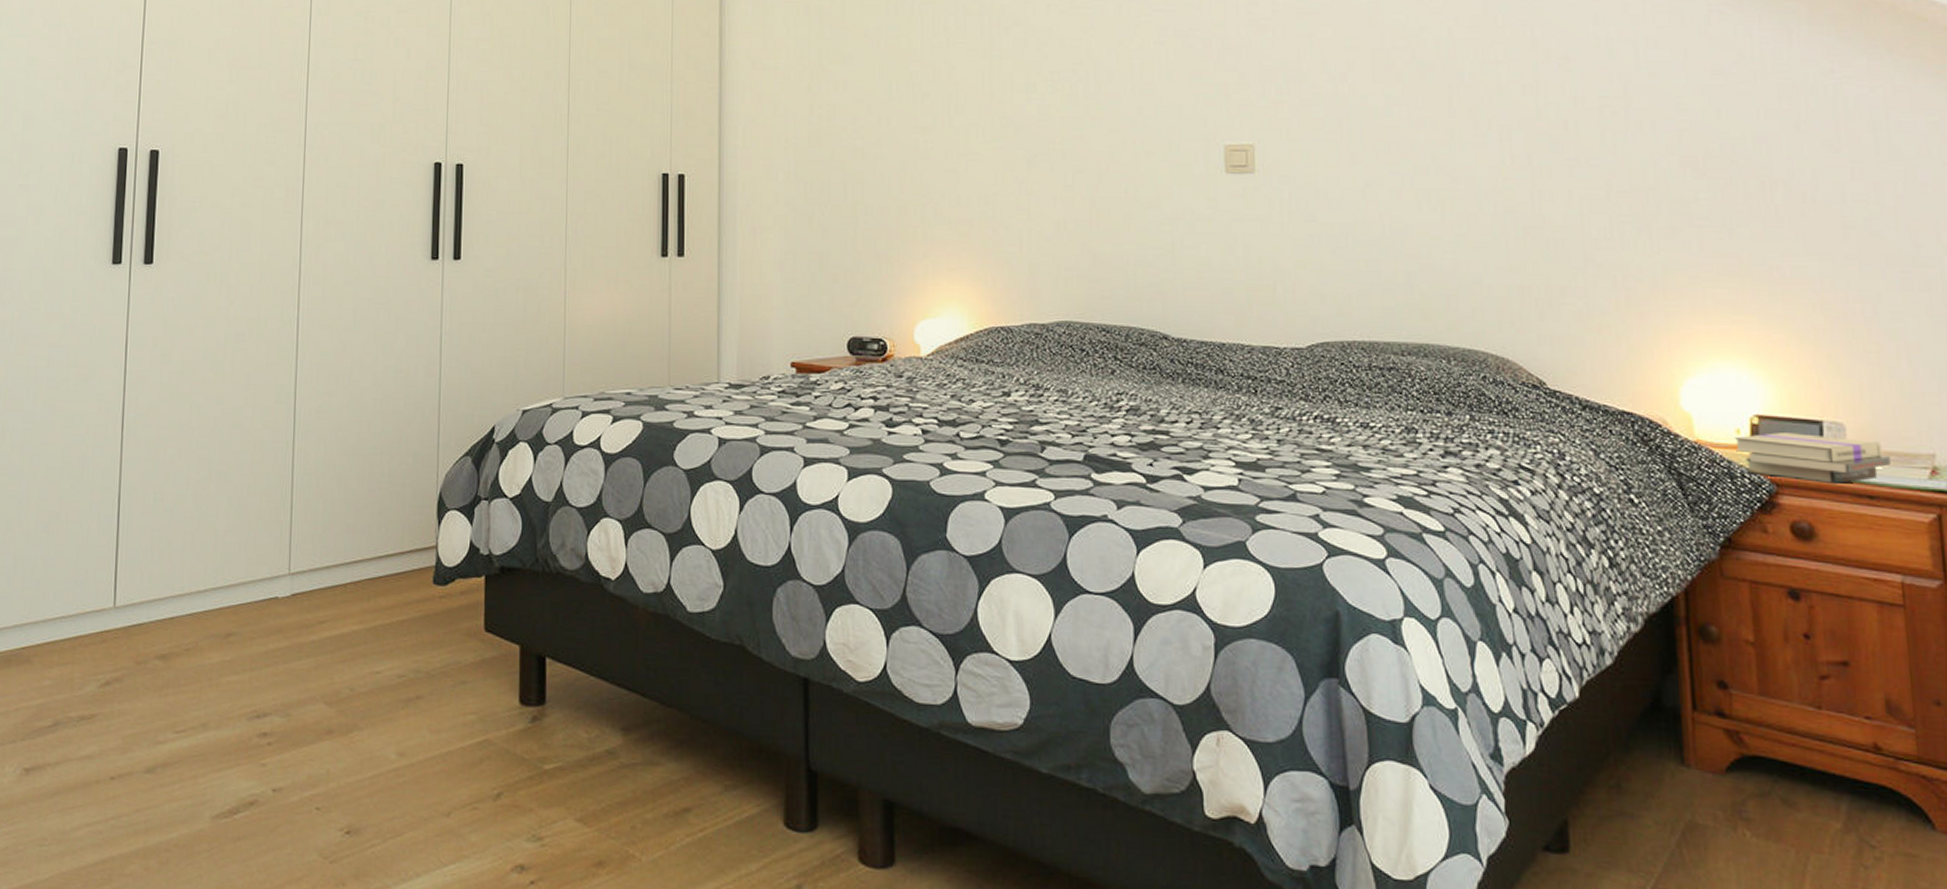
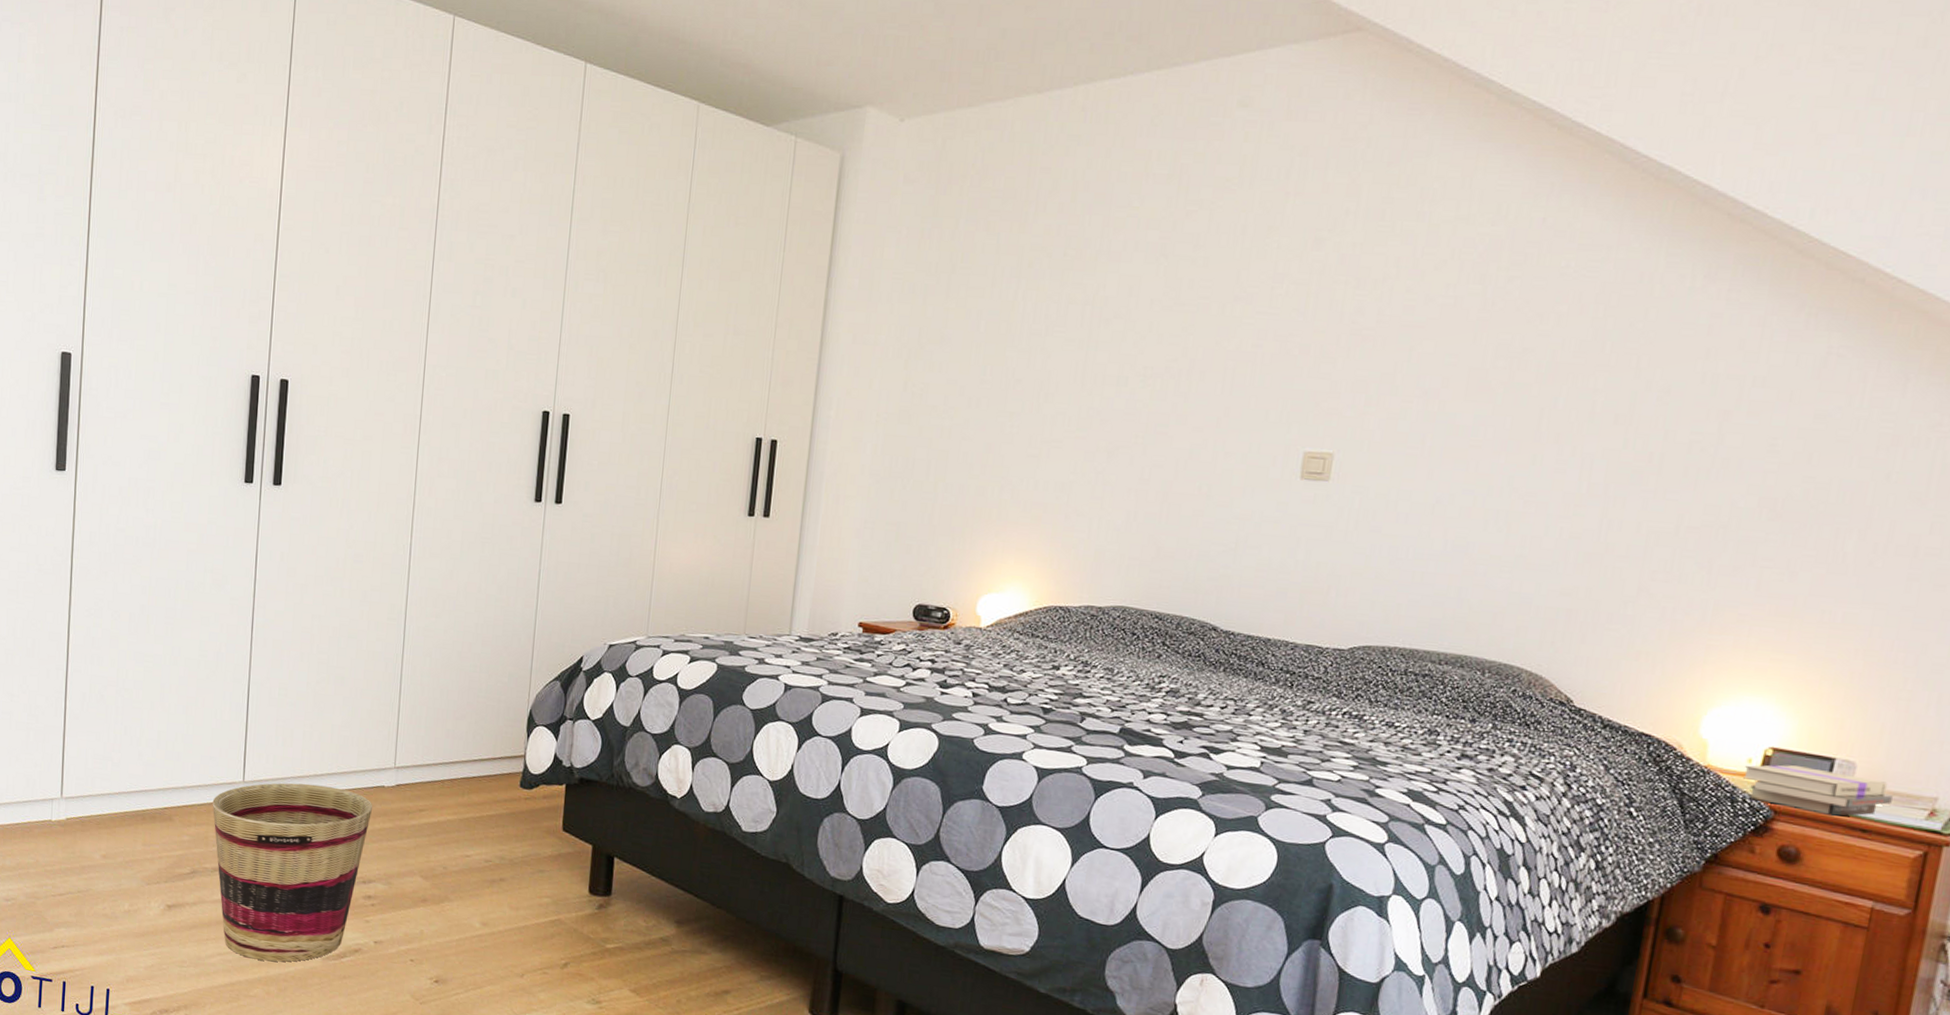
basket: none [78,602,266,828] -> present [212,782,373,962]

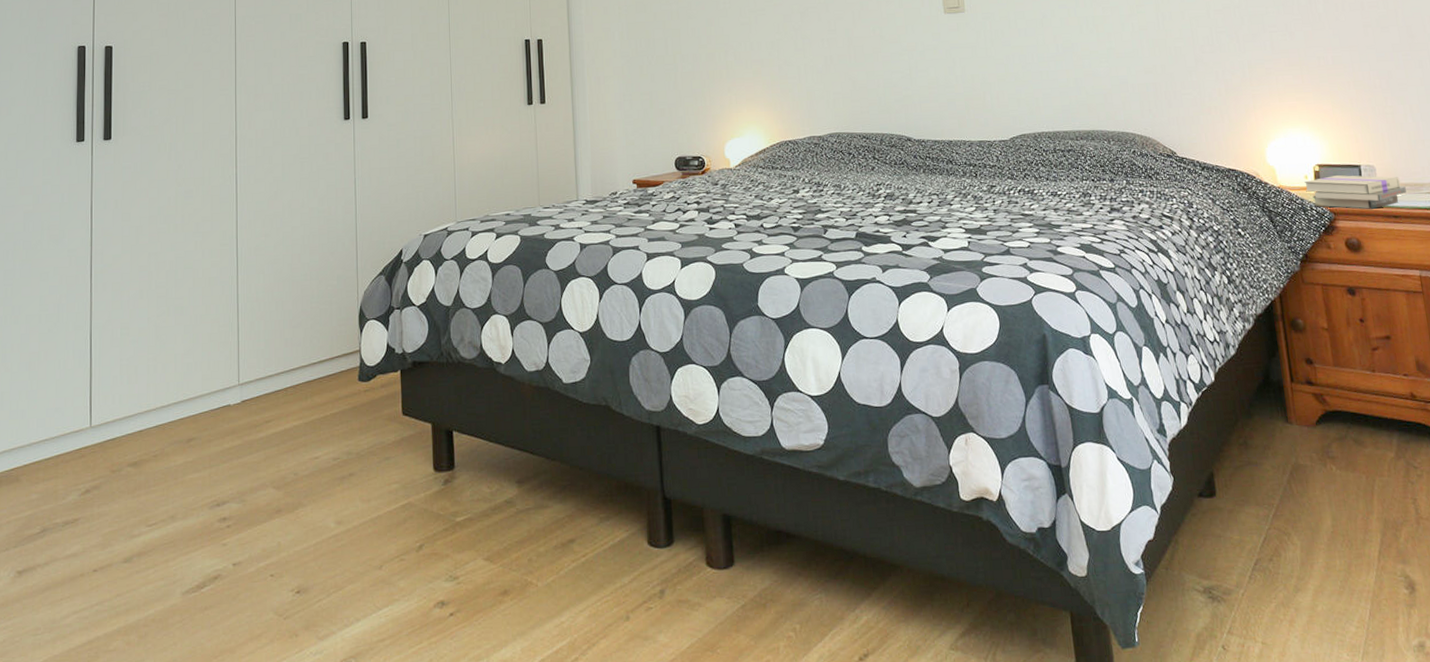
basket: present [212,782,373,962] -> none [60,415,221,610]

